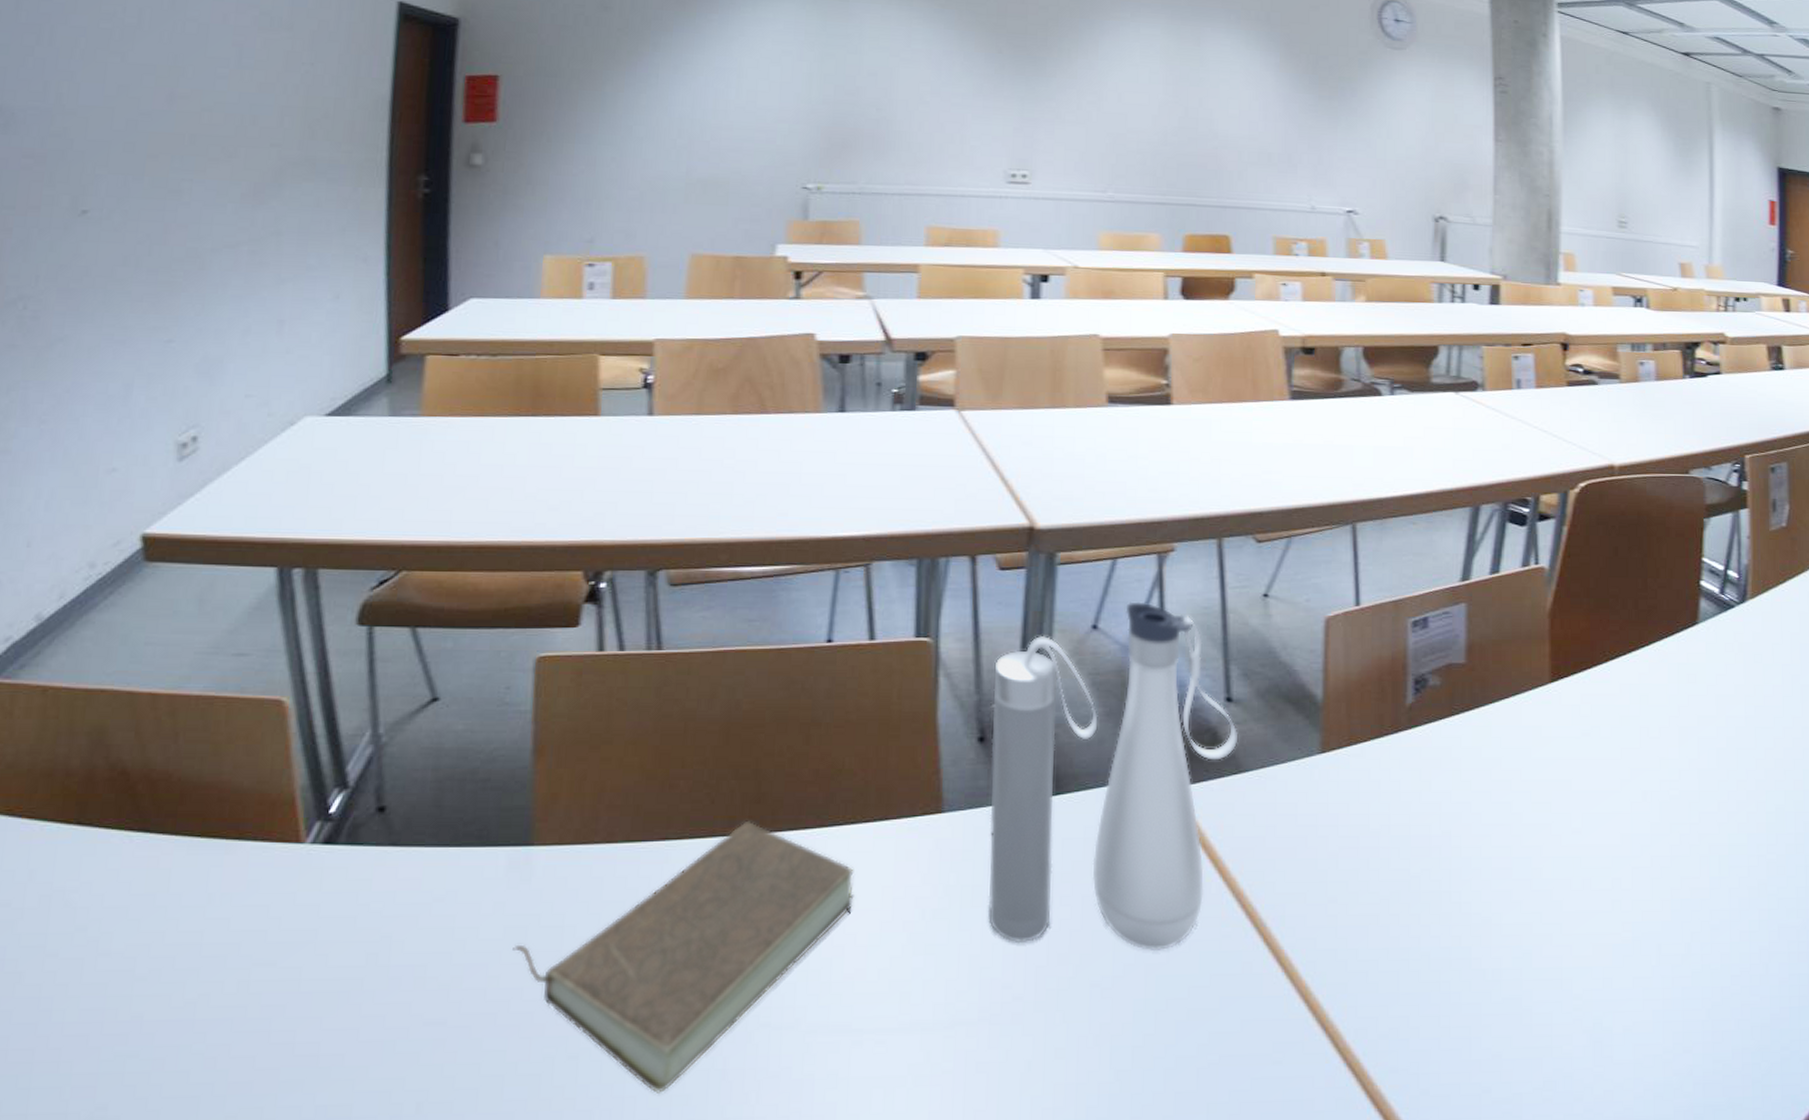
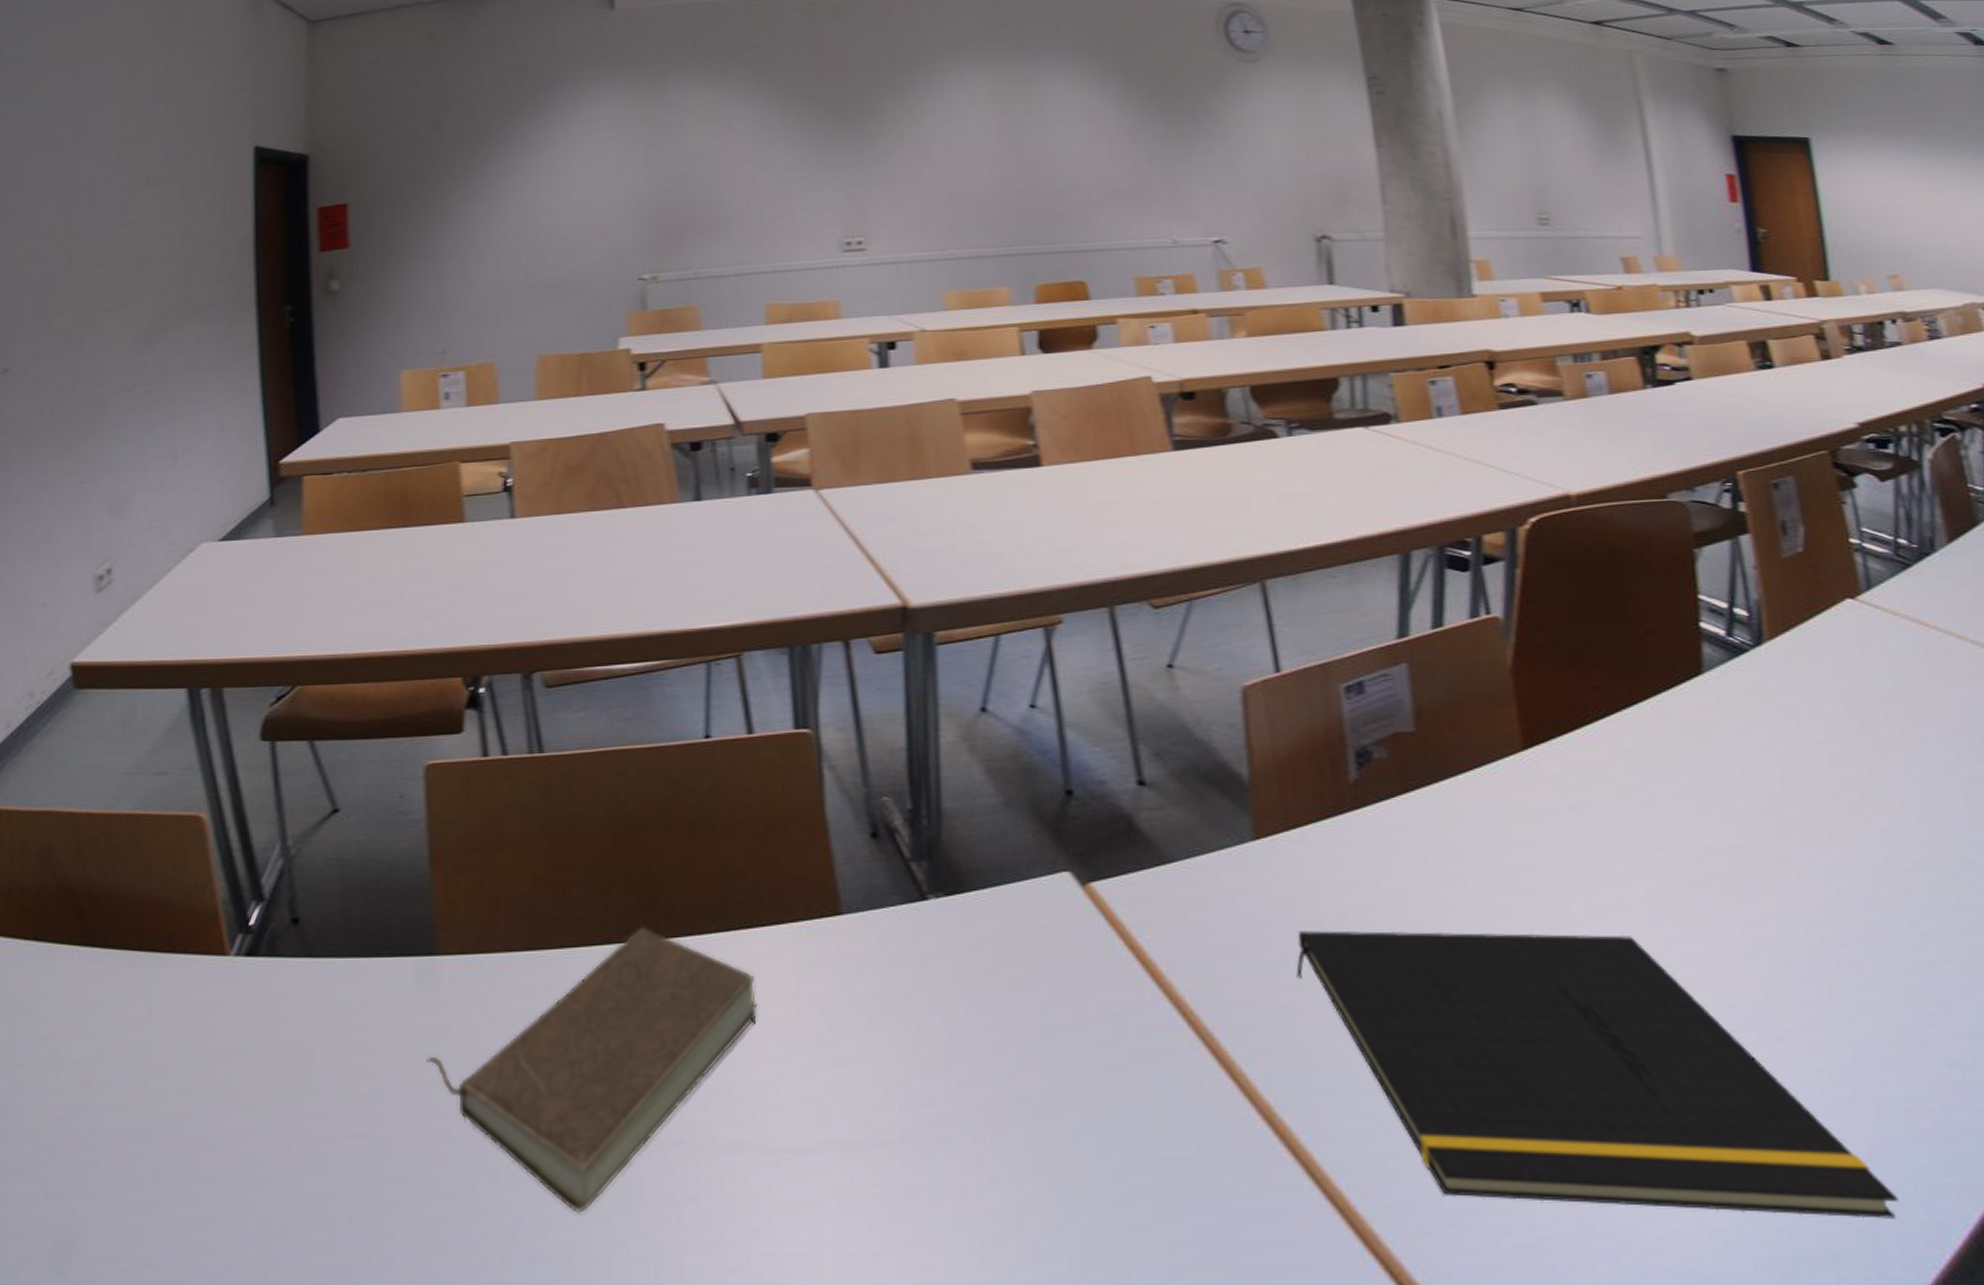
water bottle: present [988,601,1239,952] -> none [880,680,1158,1066]
notepad: none [1343,833,1786,1073] -> present [1297,929,1899,1220]

